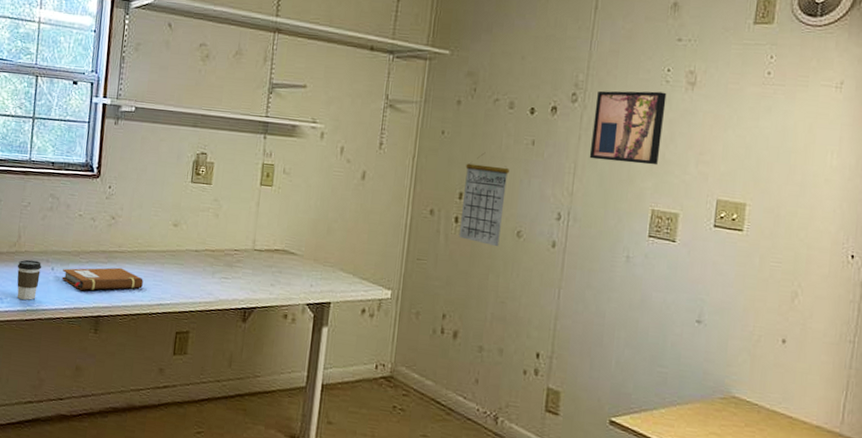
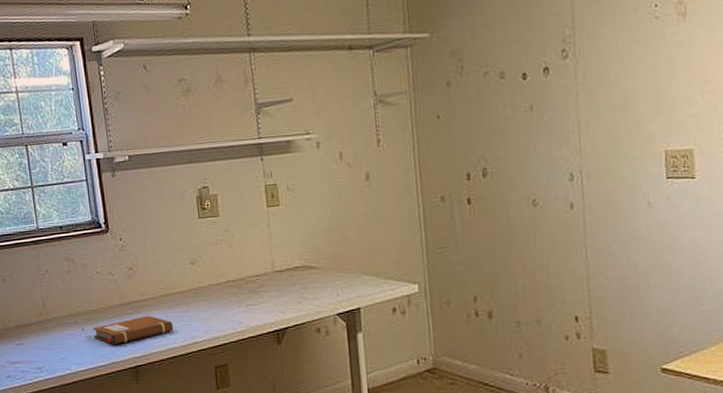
coffee cup: present [17,259,42,300] -> none [48,325,73,365]
calendar: present [458,152,509,246] -> none [467,128,517,220]
wall art: present [589,90,667,166] -> none [587,29,663,112]

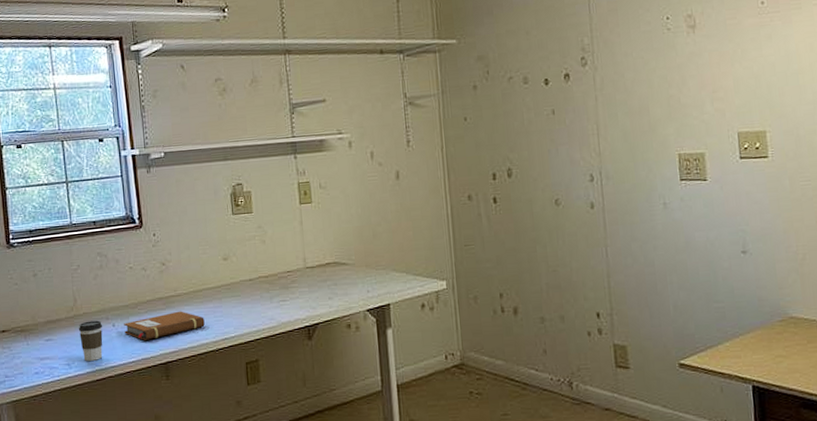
coffee cup: none [48,325,73,365] -> present [78,320,103,361]

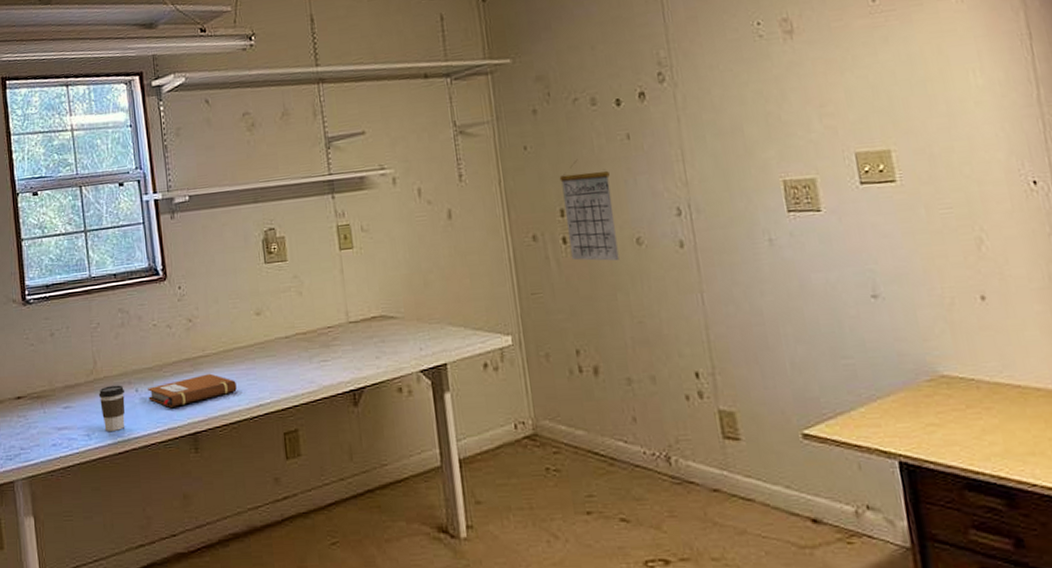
calendar: none [493,130,540,219] -> present [559,159,620,261]

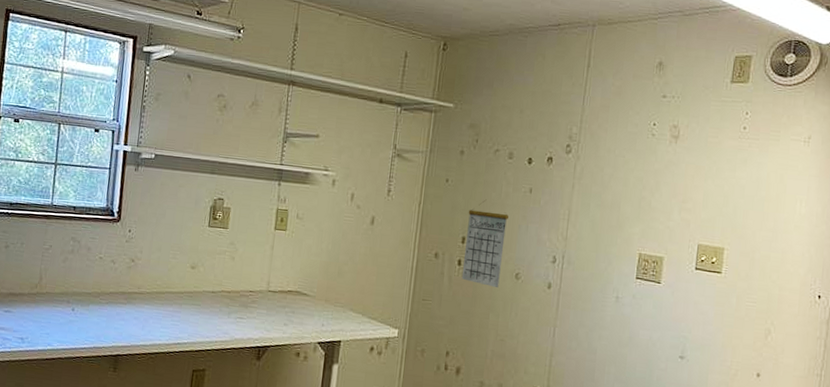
coffee cup: present [98,385,125,431] -> none [37,300,62,340]
notebook: present [148,373,237,407] -> none [82,308,162,331]

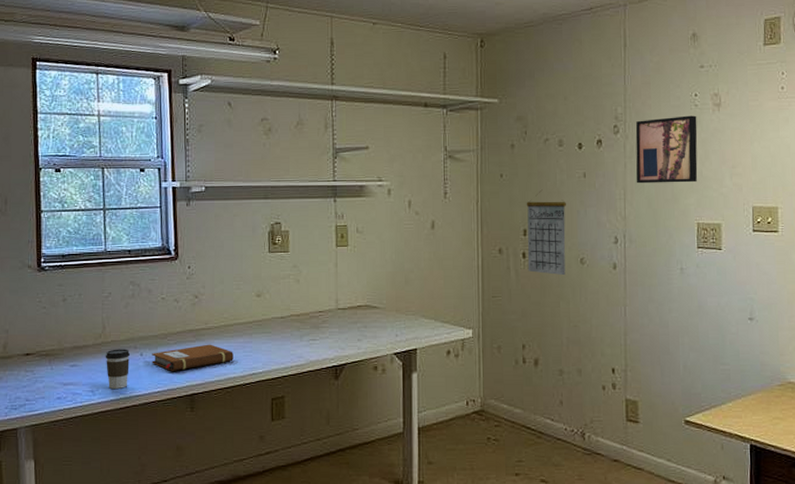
coffee cup: none [37,300,62,340] -> present [105,349,130,389]
notebook: none [82,308,162,331] -> present [152,344,233,371]
wall art: none [582,143,653,213] -> present [635,115,698,184]

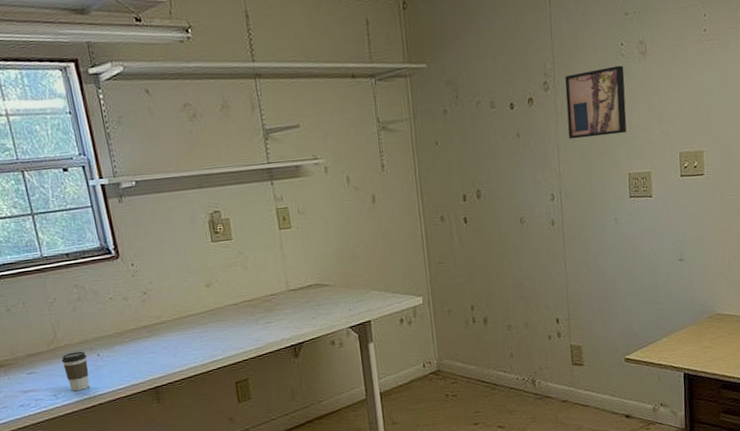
notebook: present [152,344,233,371] -> none [109,337,192,368]
calendar: present [526,189,566,275] -> none [463,153,507,237]

